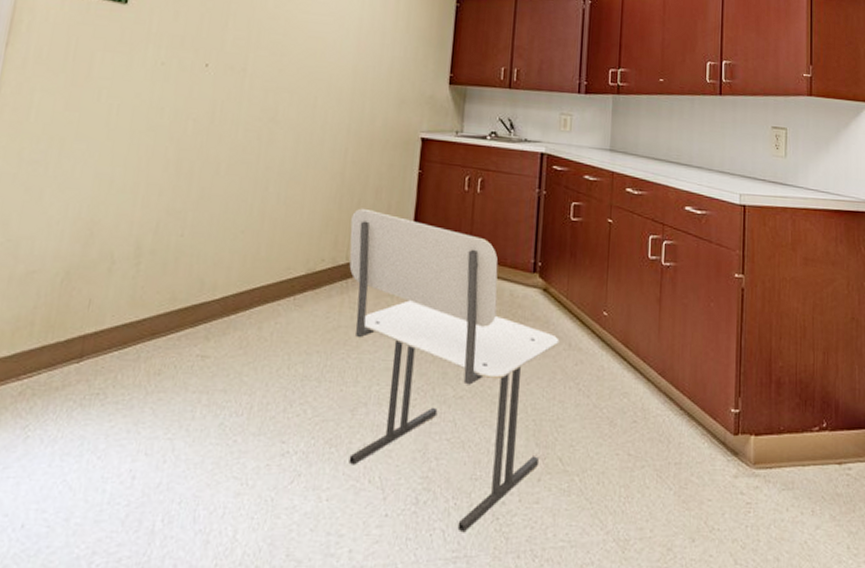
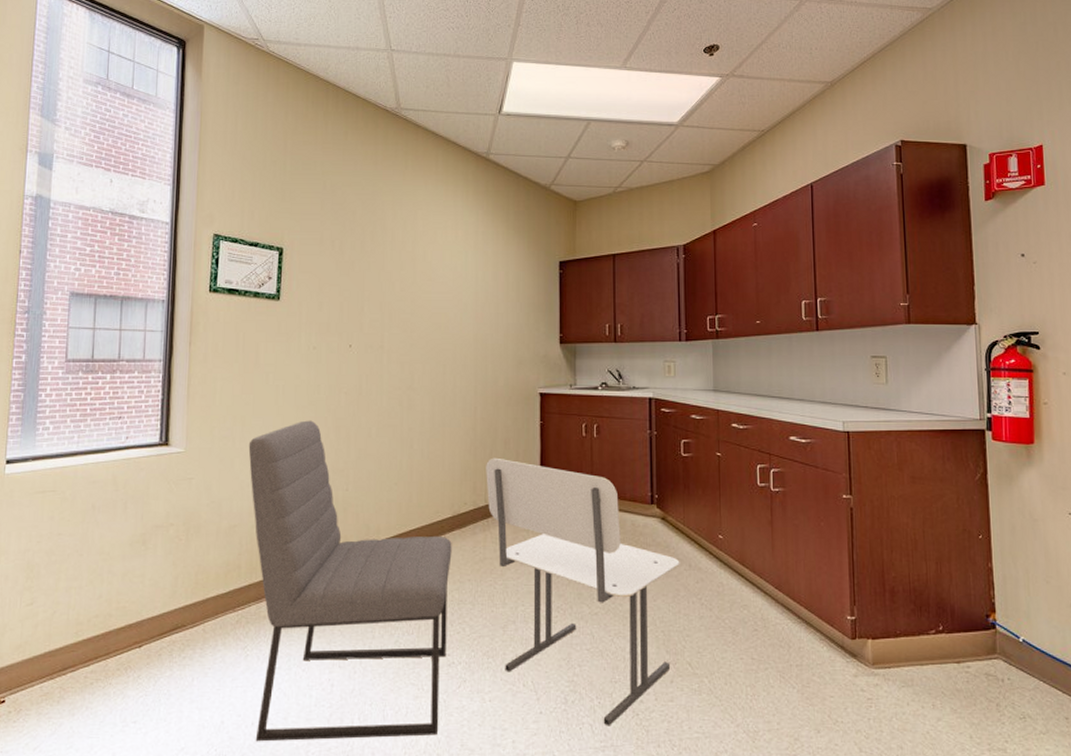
chair: none [23,148,302,550] -> present [248,420,452,742]

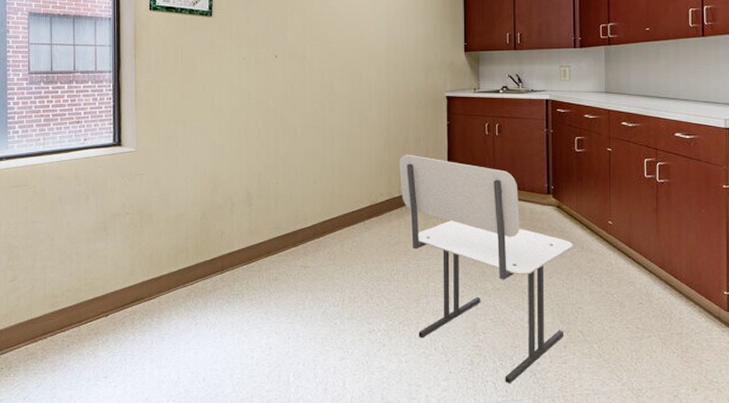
chair: present [248,420,452,742] -> none [190,123,371,394]

